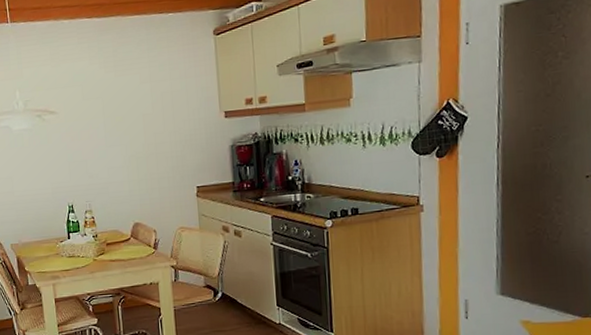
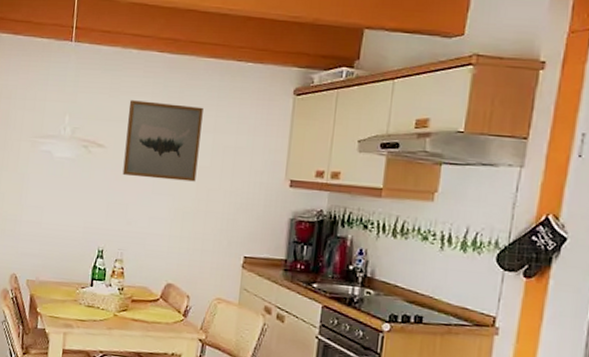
wall art: none [70,61,142,135] -> present [122,100,204,182]

